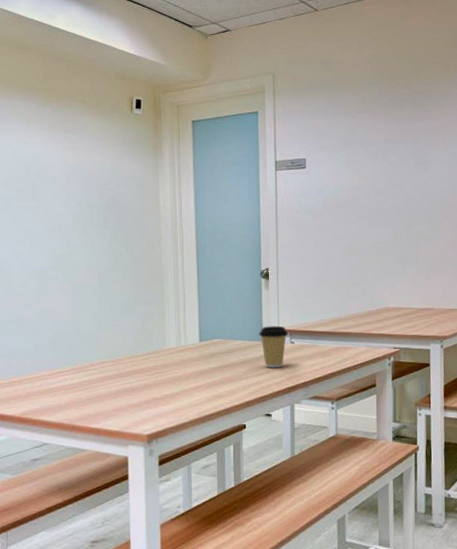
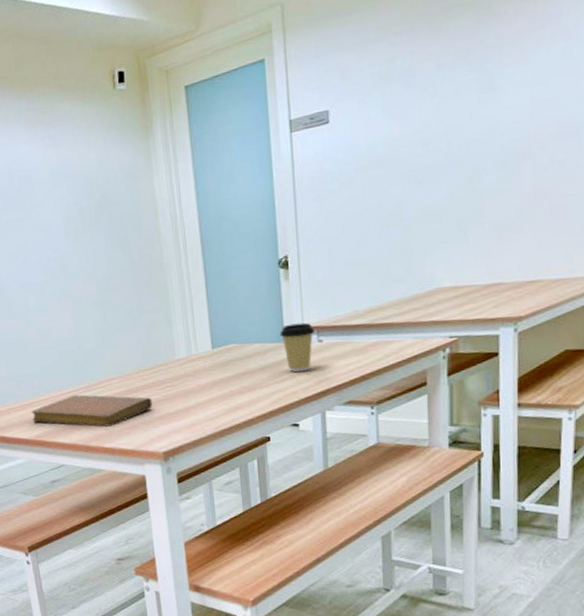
notebook: none [19,375,141,408] -> present [31,394,153,427]

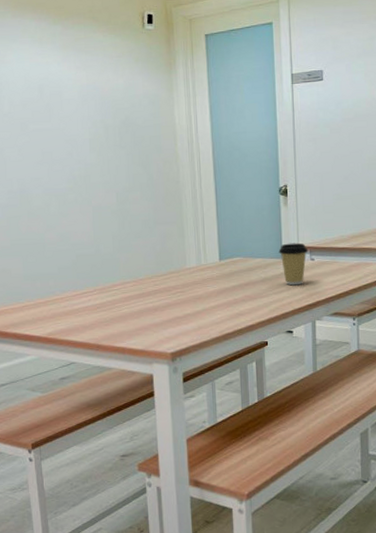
notebook: present [31,394,153,427] -> none [45,296,163,327]

